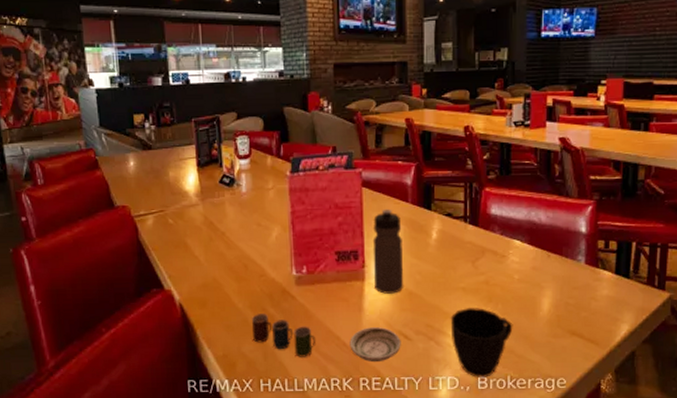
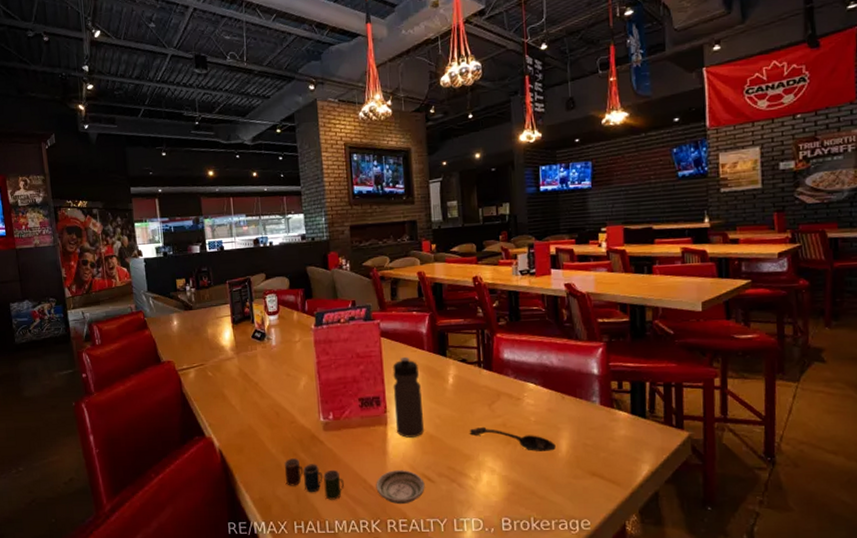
cup: present [450,308,513,379] -> none [471,450,533,520]
spoon: none [451,284,538,311] -> present [470,426,556,452]

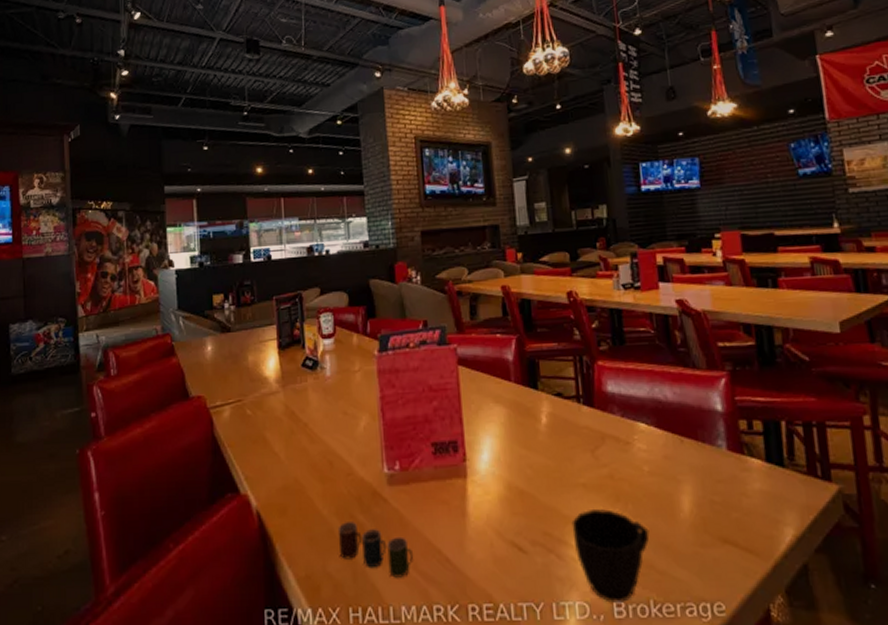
saucer: present [376,470,425,505] -> none [453,537,515,584]
water bottle: present [392,356,425,438] -> none [473,389,514,494]
spoon: present [470,426,556,452] -> none [569,478,677,512]
cup: none [471,450,533,520] -> present [571,509,650,604]

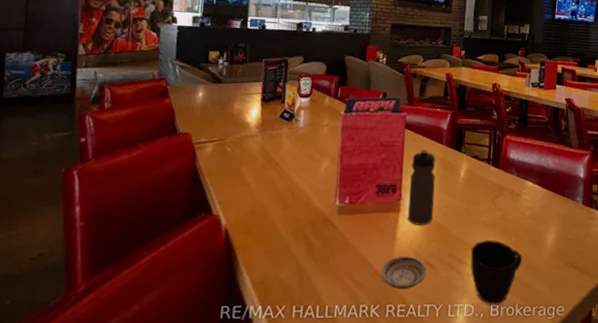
cup: present [337,522,414,578] -> none [291,241,351,284]
saucer: none [453,537,515,584] -> present [380,256,427,290]
water bottle: none [473,389,514,494] -> present [407,149,436,225]

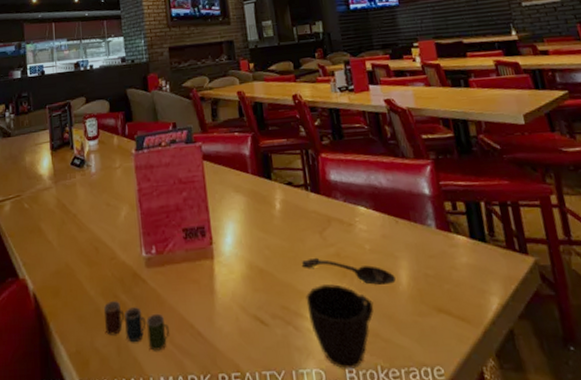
cup: none [291,241,351,284] -> present [103,301,170,351]
saucer: present [380,256,427,290] -> none [204,311,258,355]
water bottle: present [407,149,436,225] -> none [216,181,254,273]
spoon: none [473,218,544,244] -> present [302,257,396,286]

